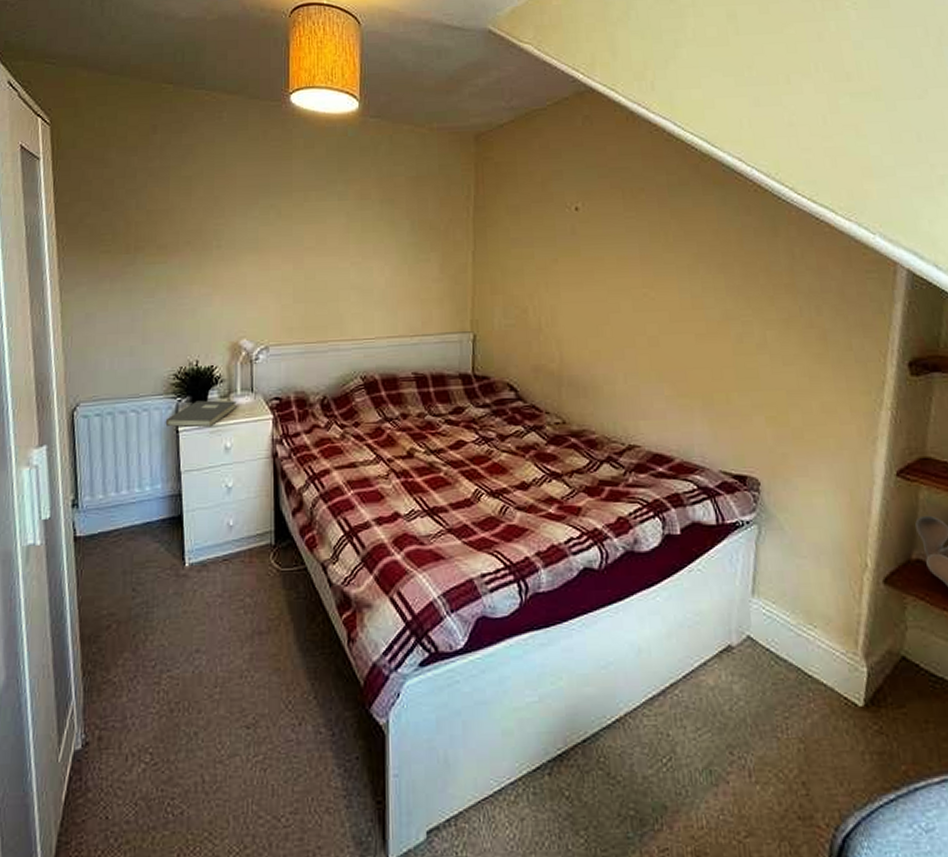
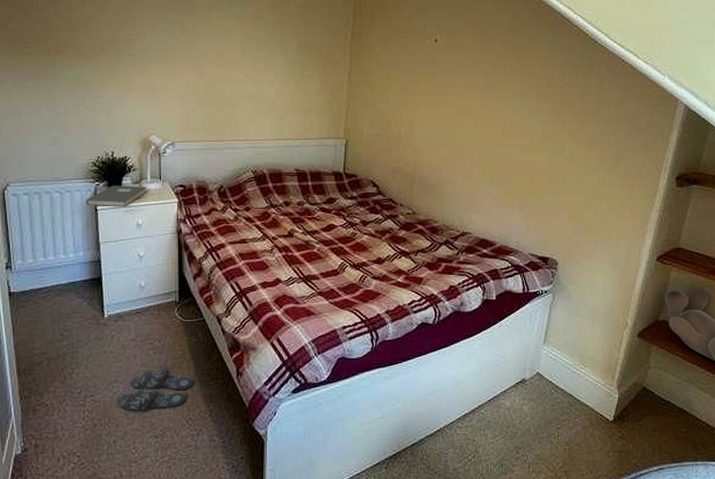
slippers: none [200,633,295,692] -> present [118,368,195,411]

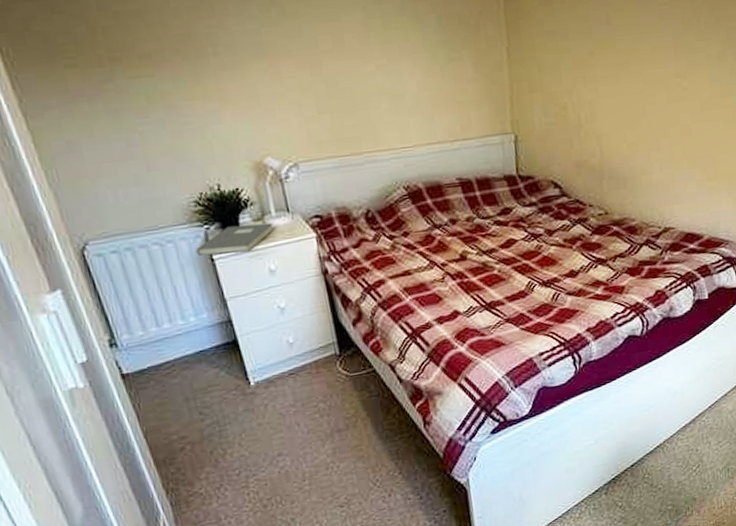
slippers: present [118,368,195,411] -> none [287,431,376,485]

